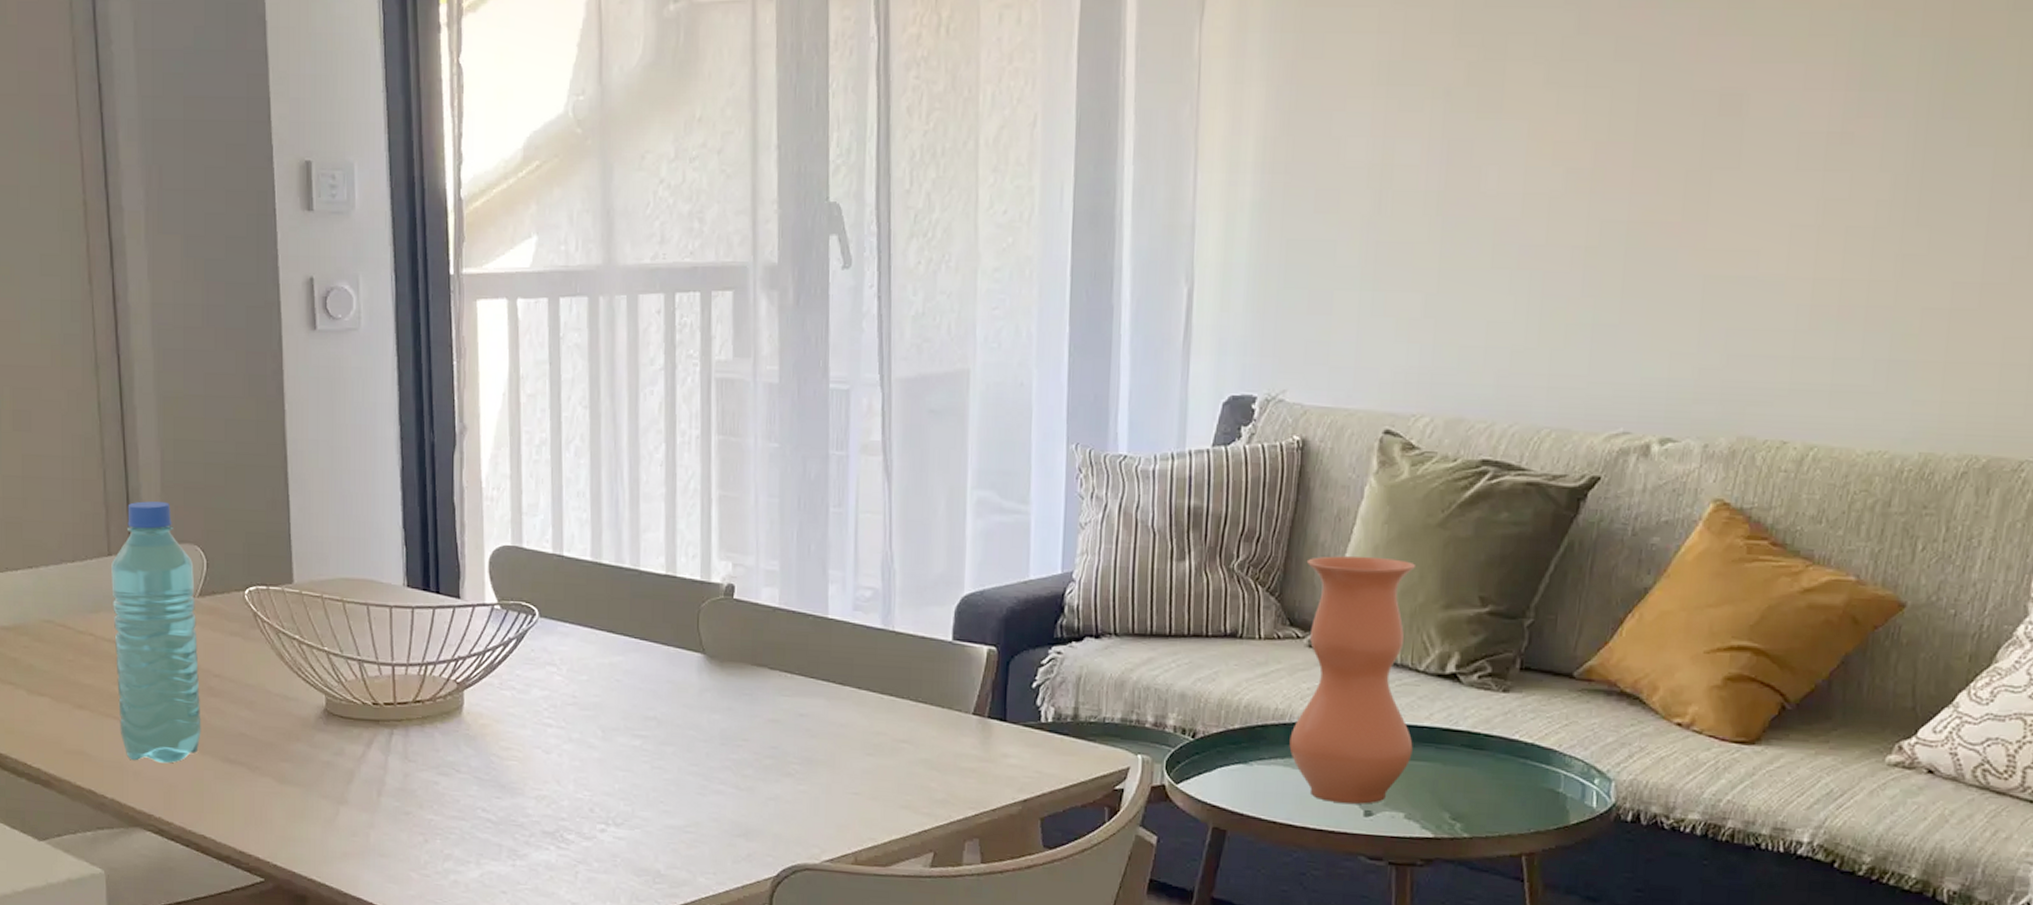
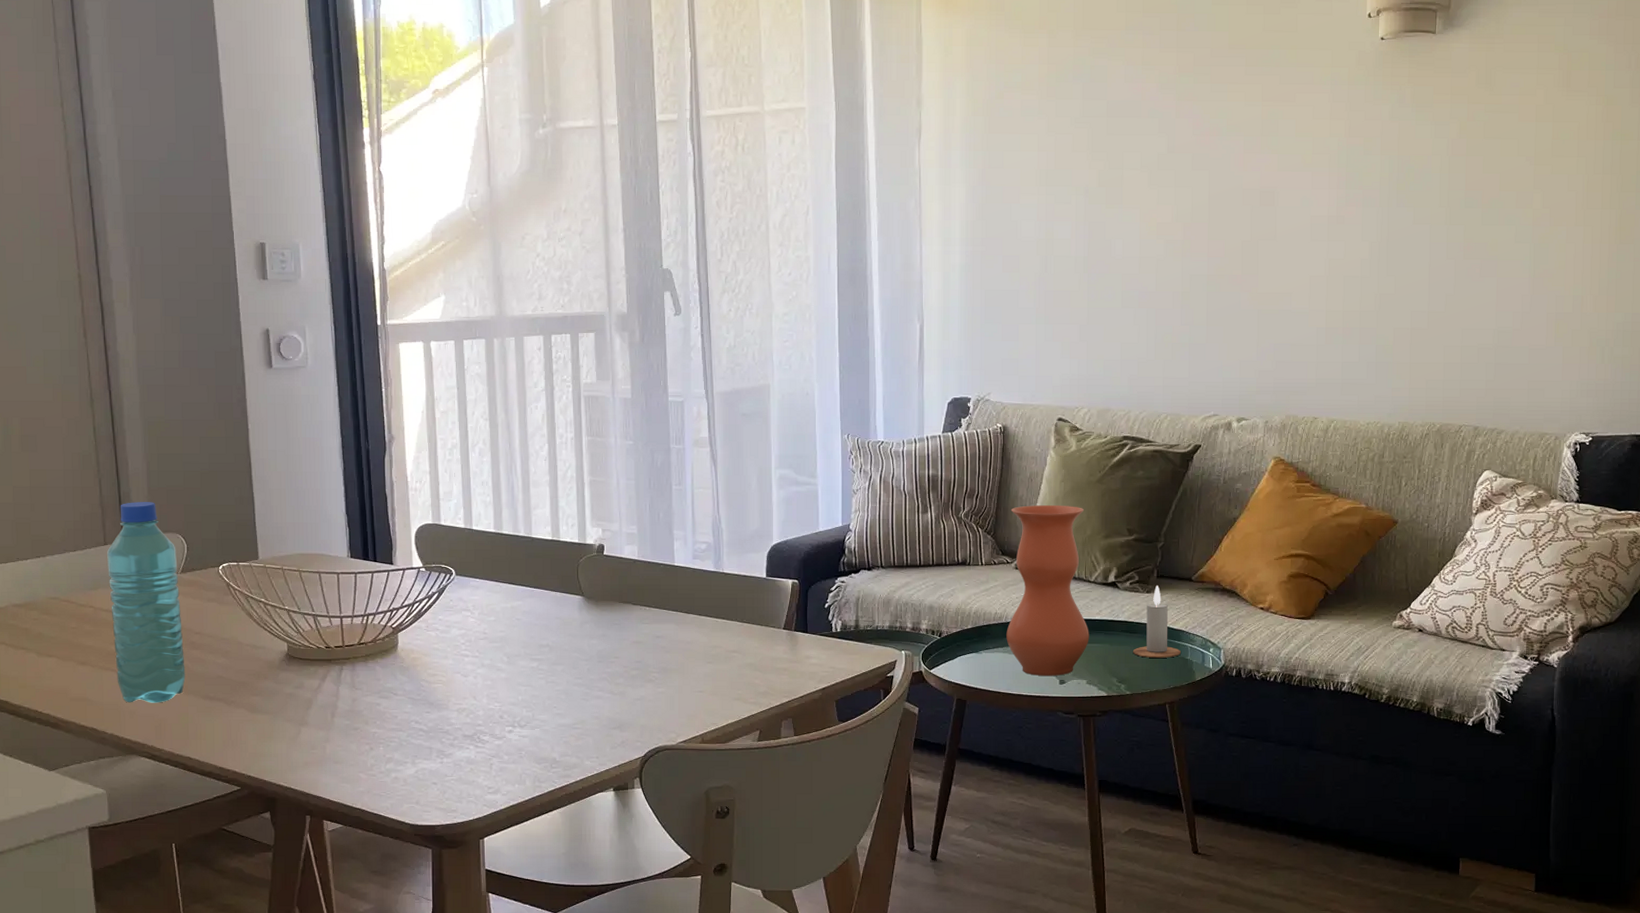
candle: none [1476,682,1549,789] -> present [1132,585,1181,658]

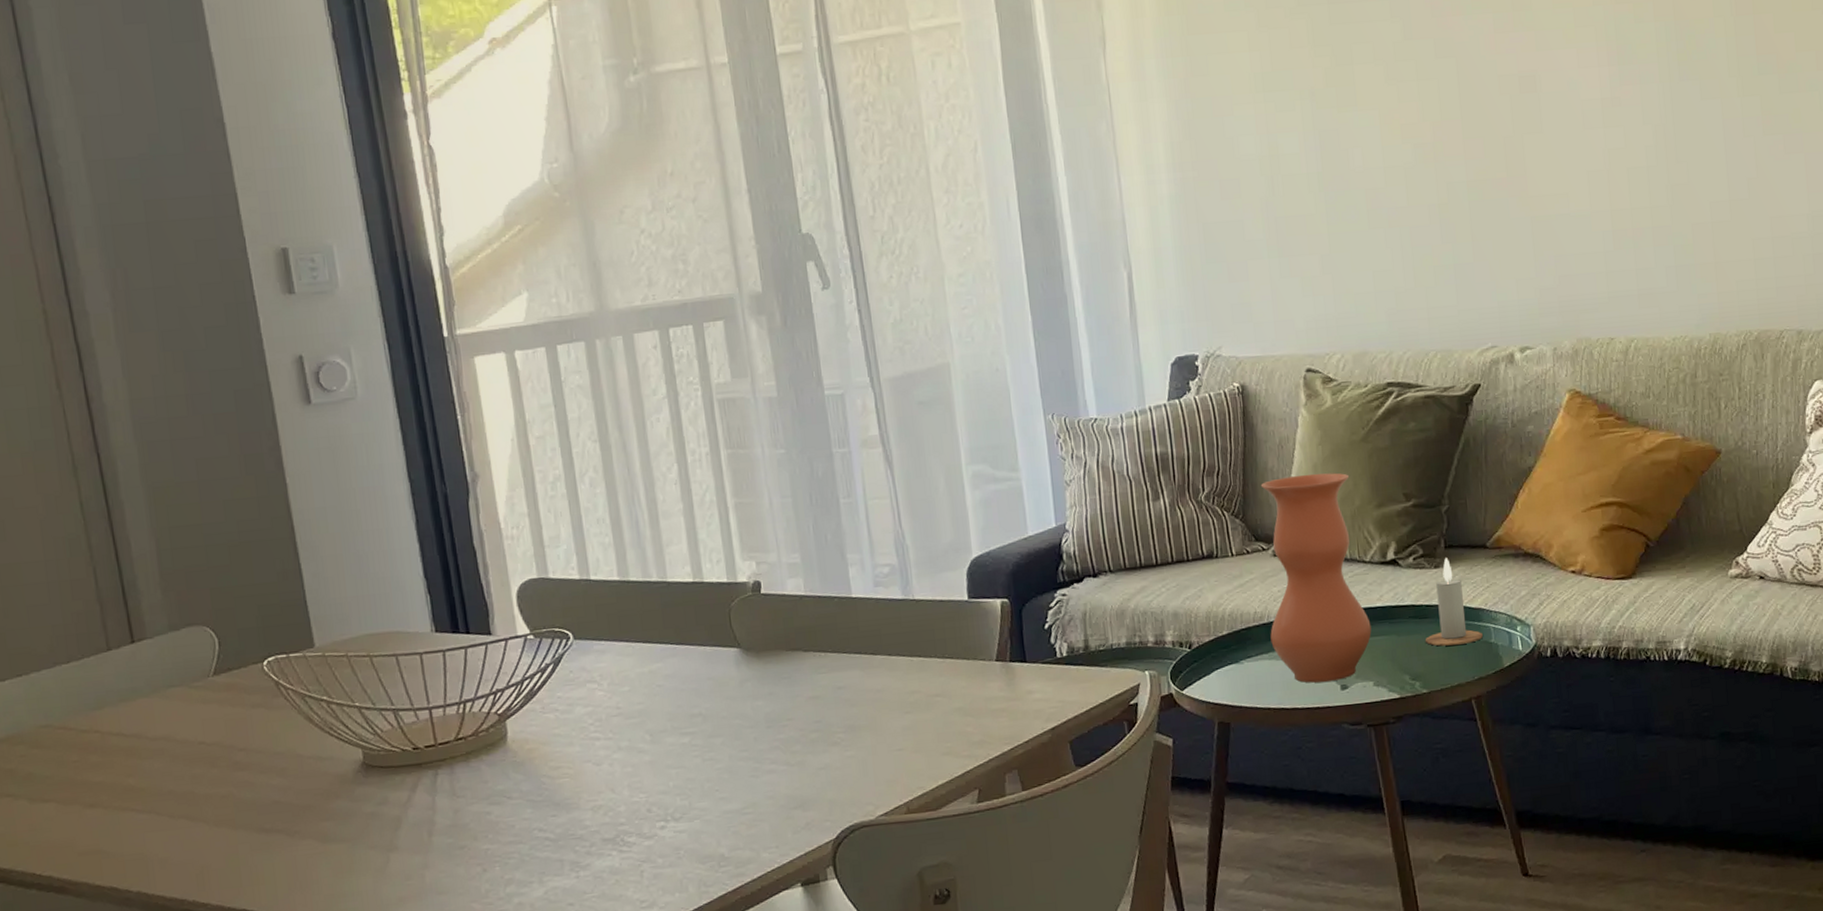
water bottle: present [107,502,186,703] -> none [112,589,231,850]

